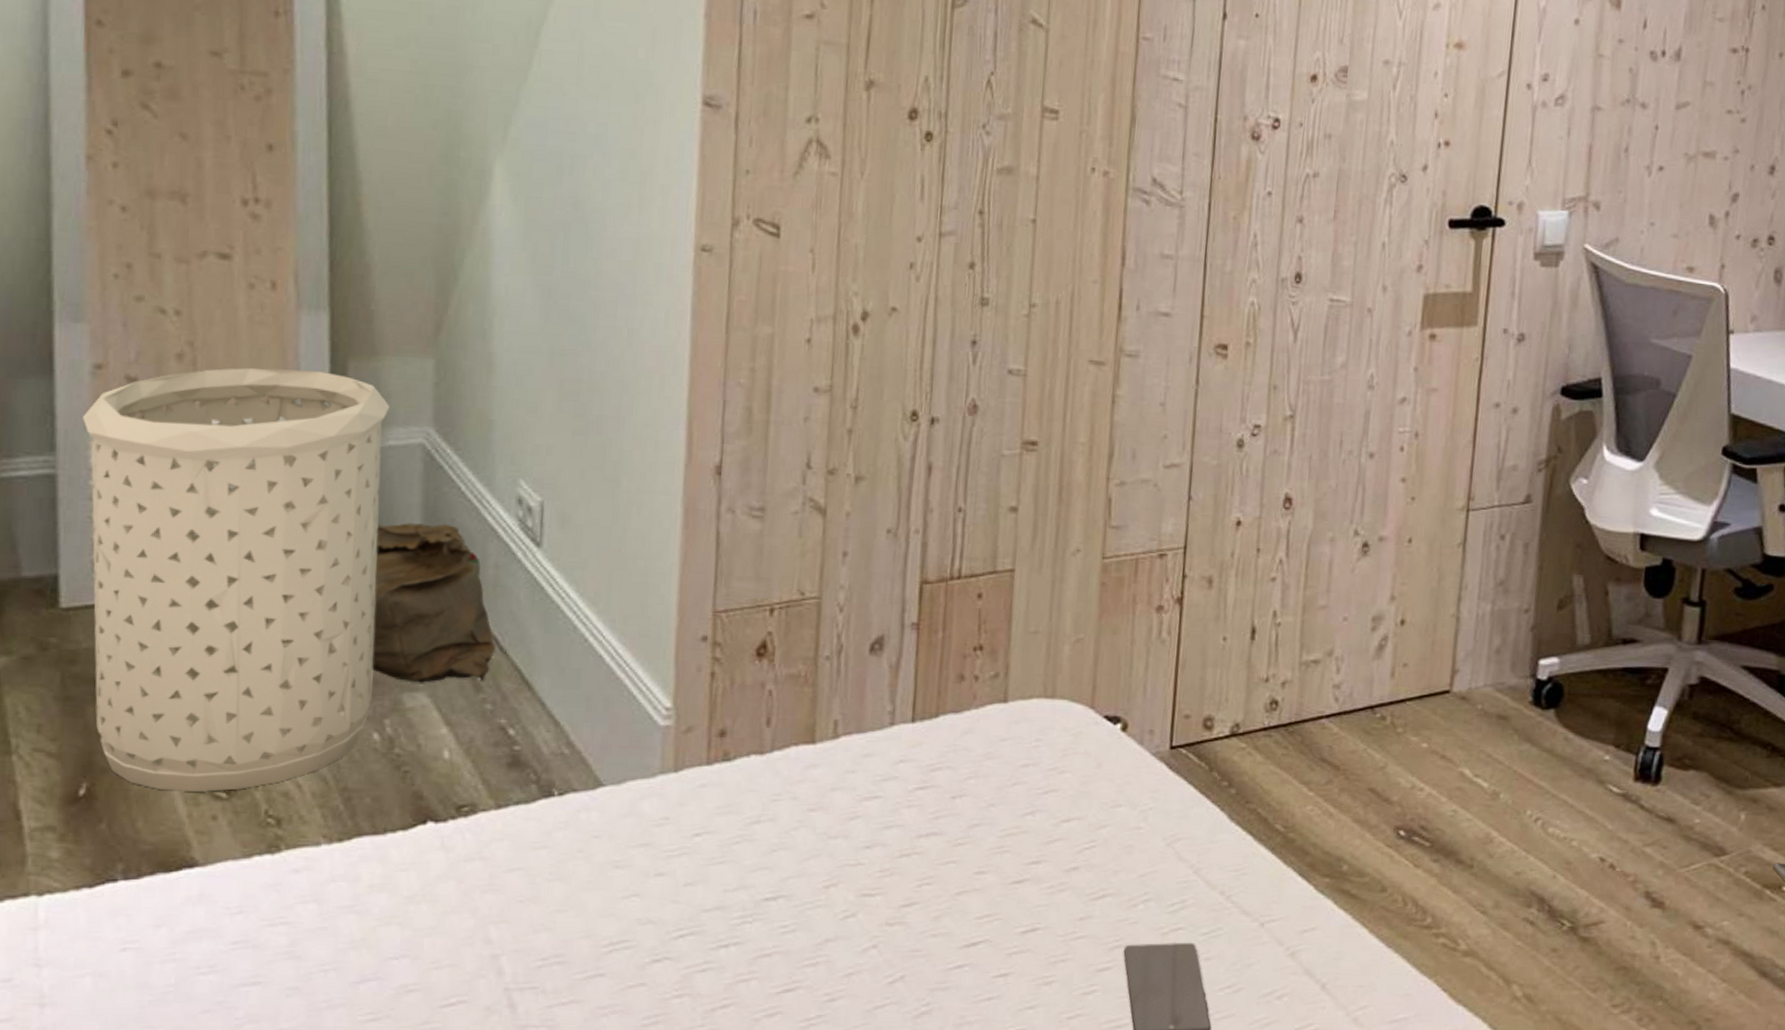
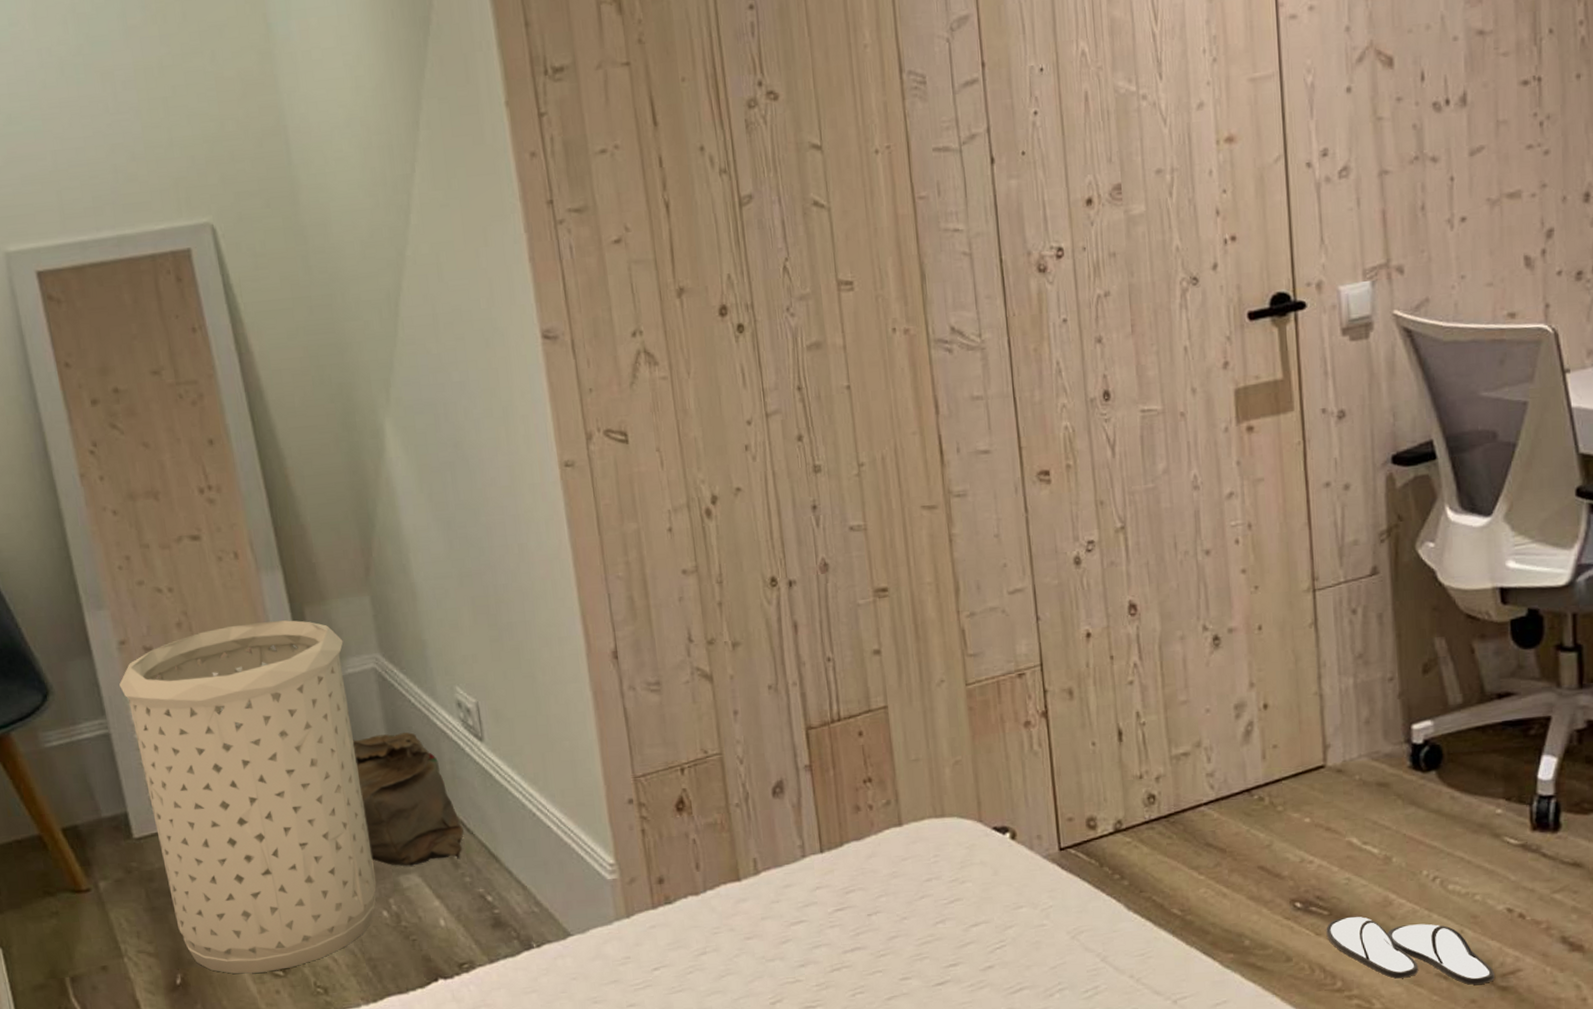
slippers: none [1424,851,1579,933] -> present [1326,917,1496,985]

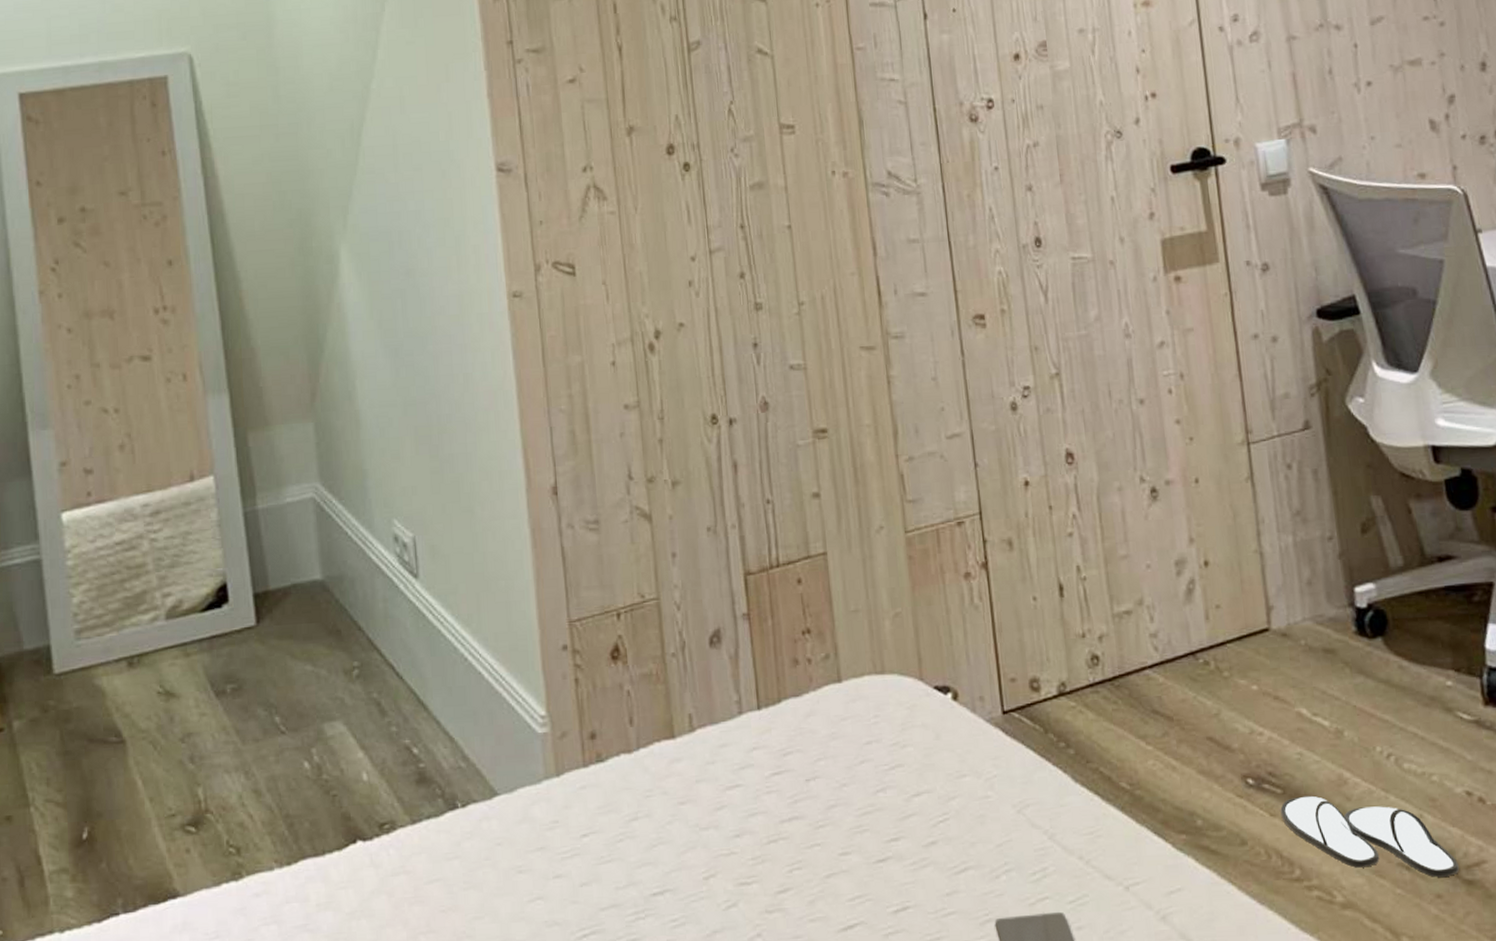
laundry basket: present [119,620,377,974] -> none [56,445,300,829]
bag: present [352,732,464,866] -> none [285,567,393,713]

